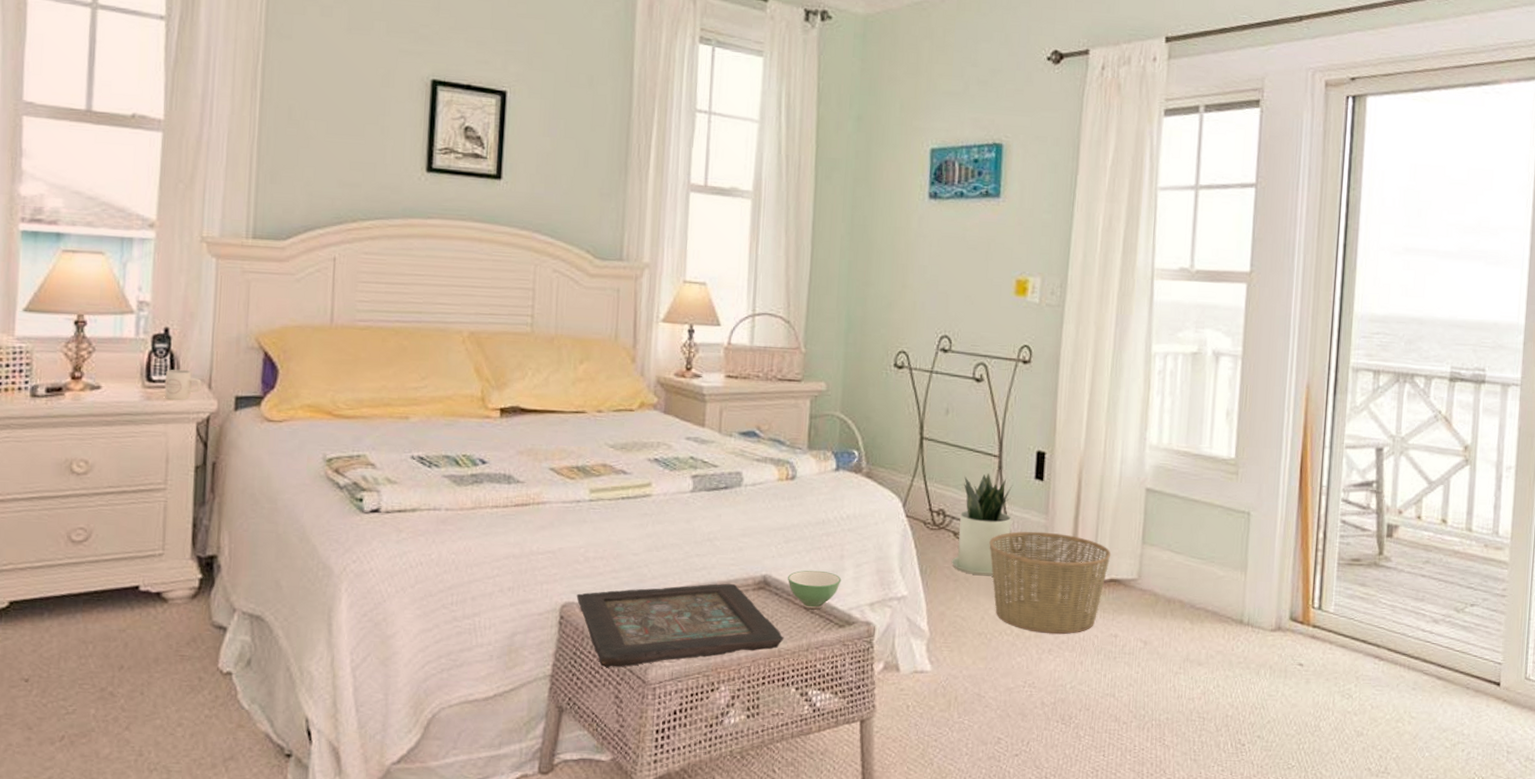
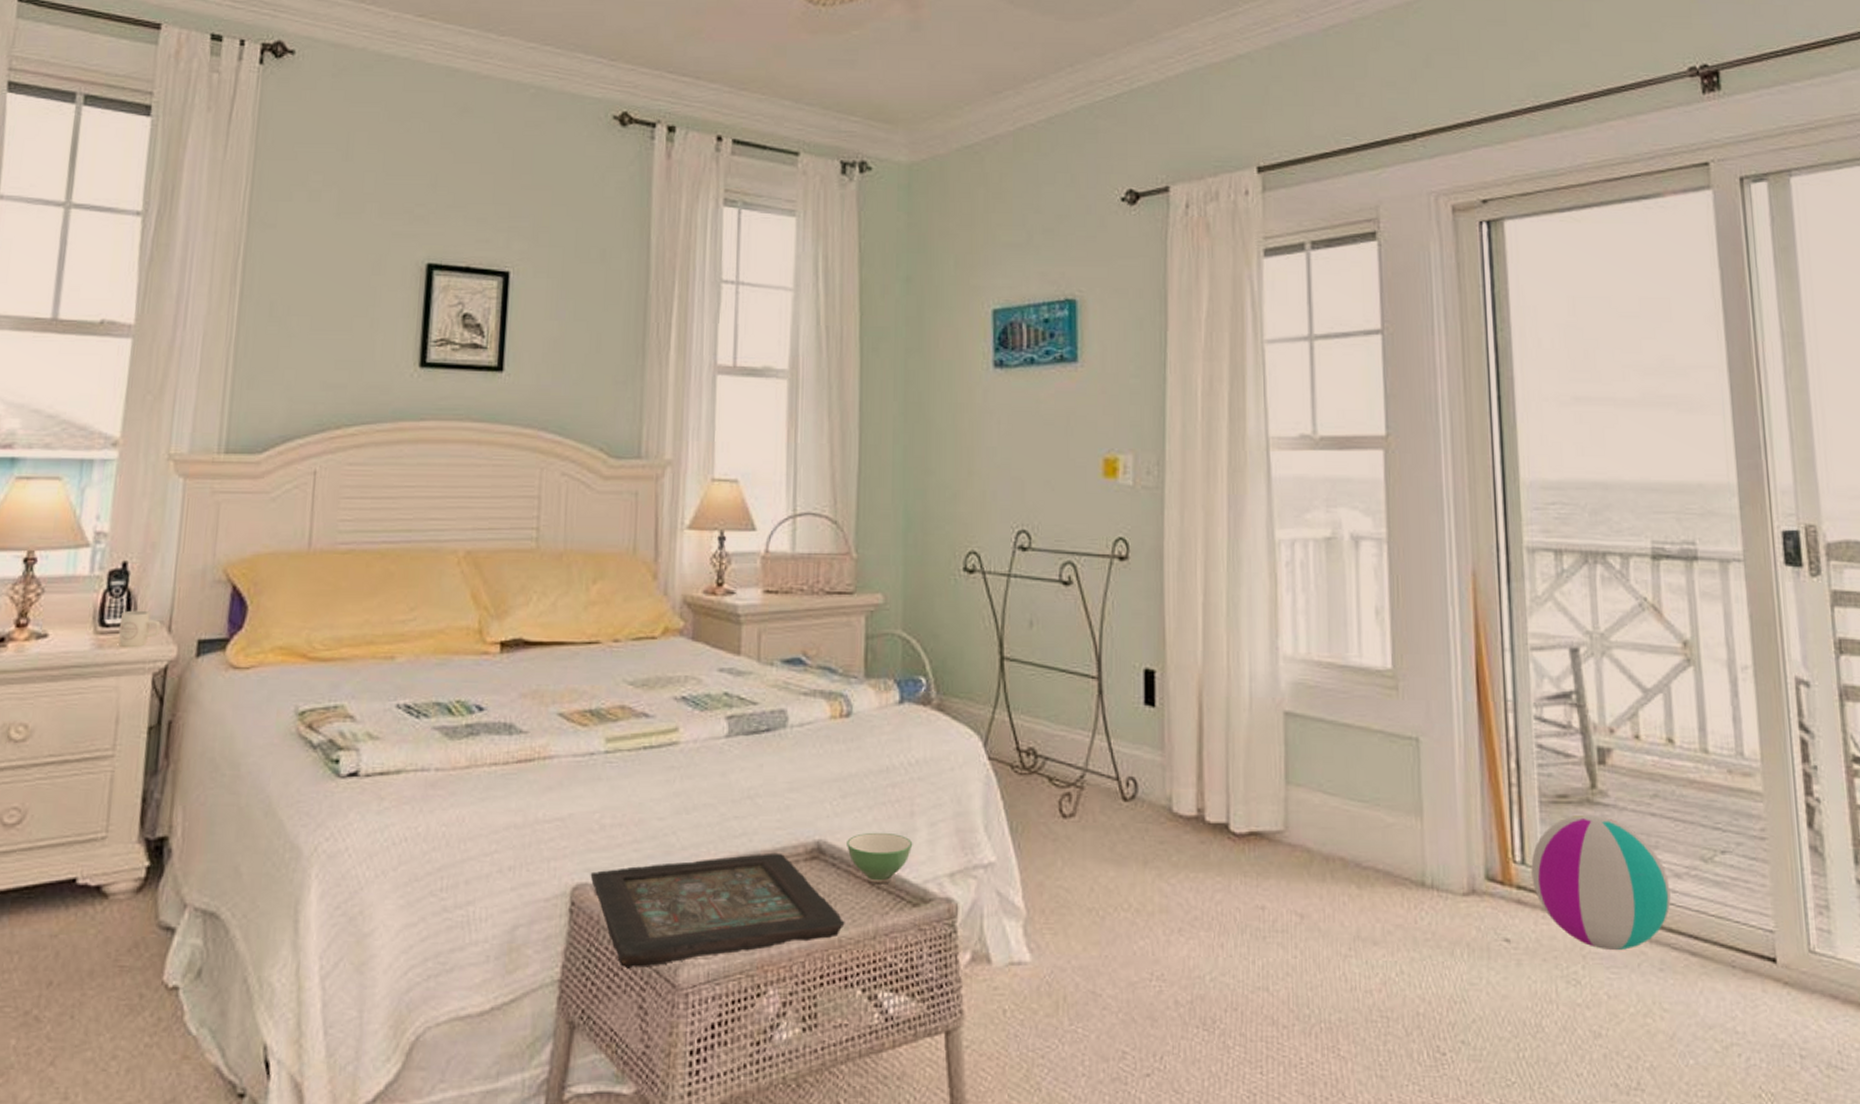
planter: present [951,473,1013,576] -> none [1047,700,1123,833]
basket: present [989,531,1111,634] -> none [1093,772,1248,907]
beach ball: none [1325,574,1429,675] -> present [1531,814,1671,951]

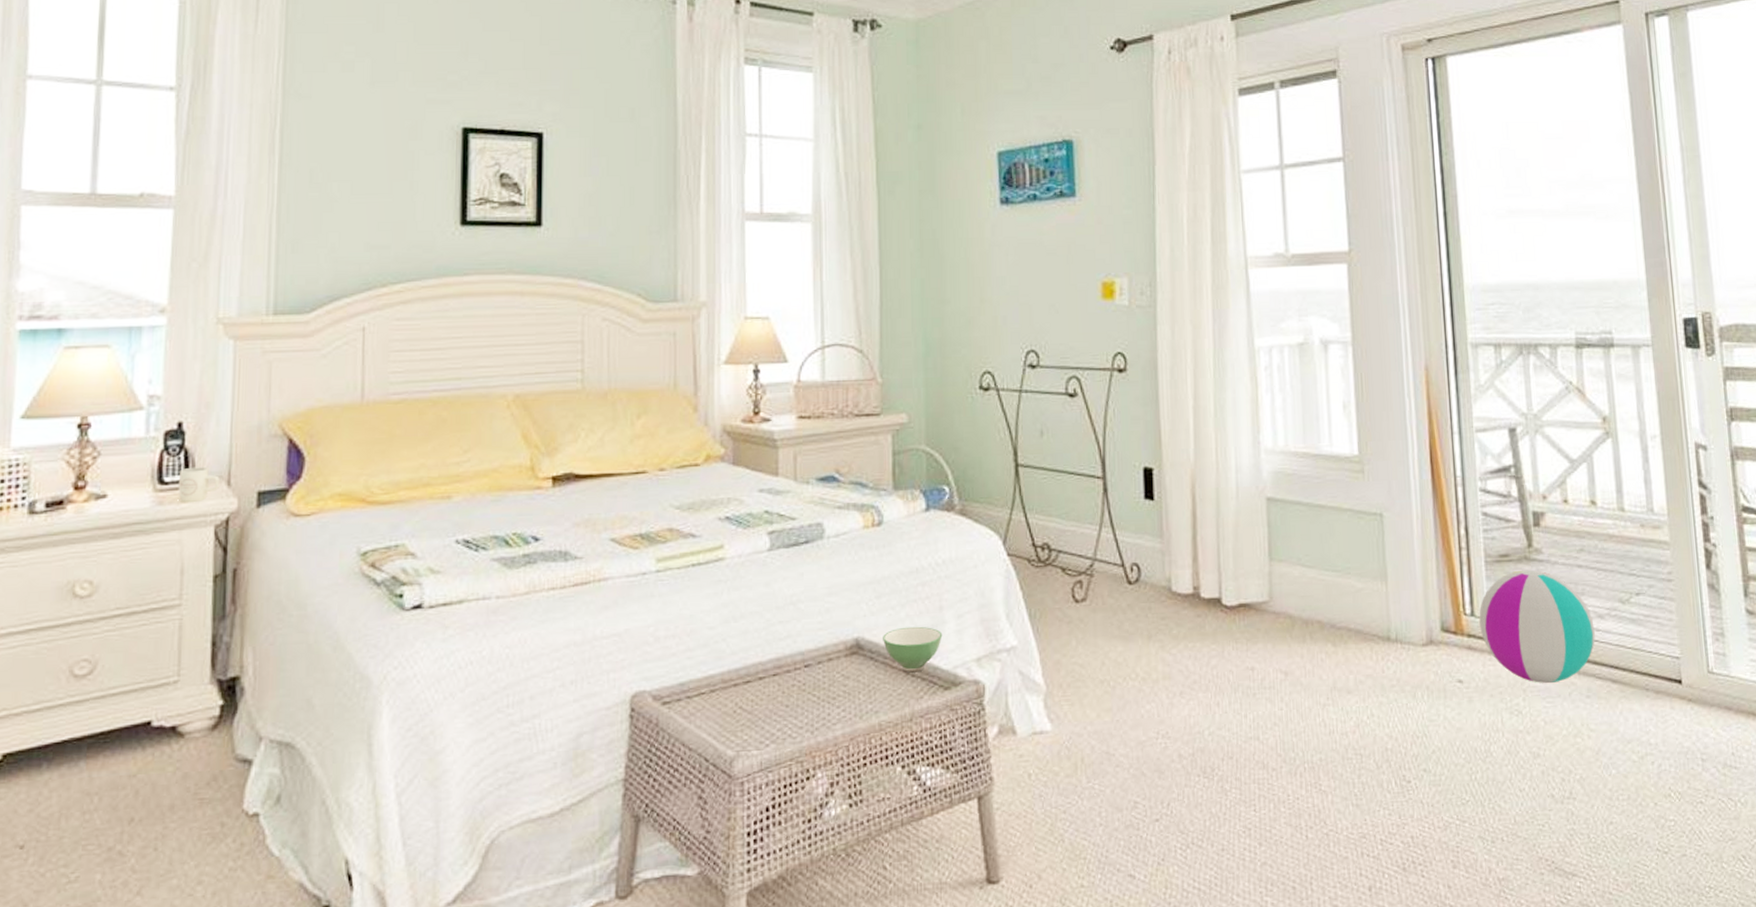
decorative tray: present [590,852,845,968] -> none [648,651,884,763]

